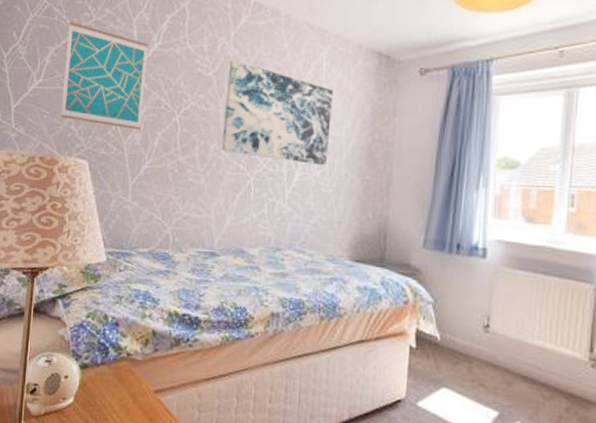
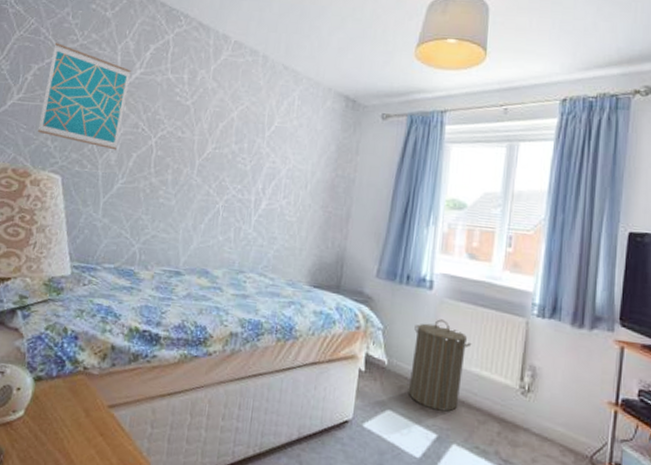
wall art: present [222,60,334,166] -> none [194,92,303,196]
laundry hamper: none [464,289,533,388] -> present [408,319,472,412]

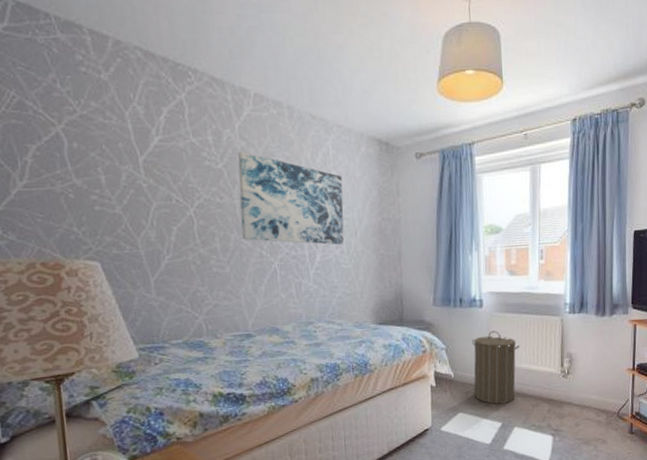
wall art: present [37,42,131,150] -> none [48,115,153,227]
wall art: none [194,92,303,196] -> present [237,151,344,245]

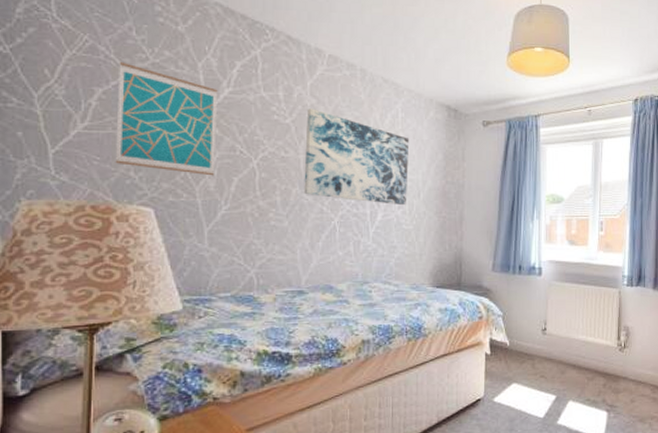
wall art: none [48,115,153,227] -> present [115,61,218,176]
laundry hamper: present [472,330,520,405] -> none [529,299,578,376]

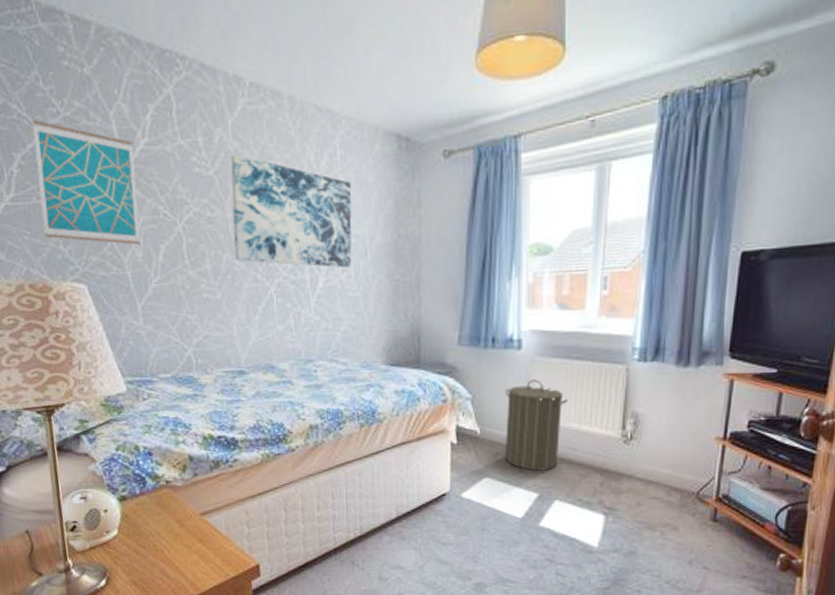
laundry hamper: none [529,299,578,376] -> present [504,379,569,471]

